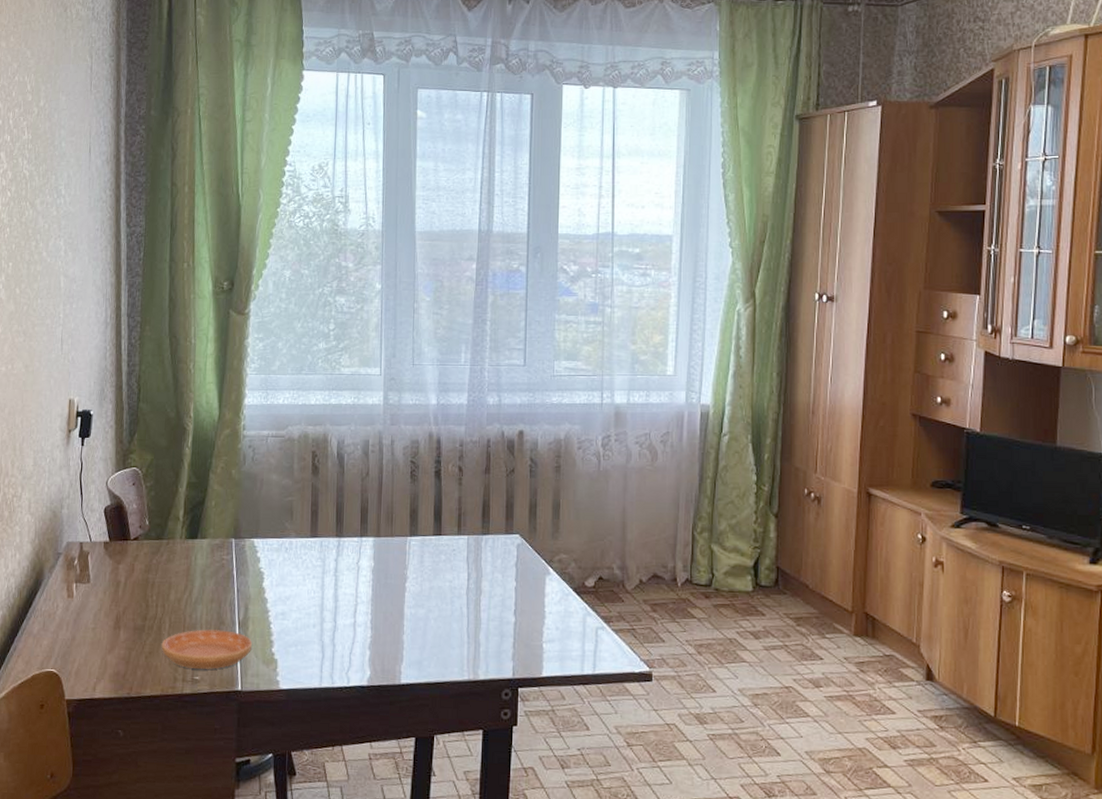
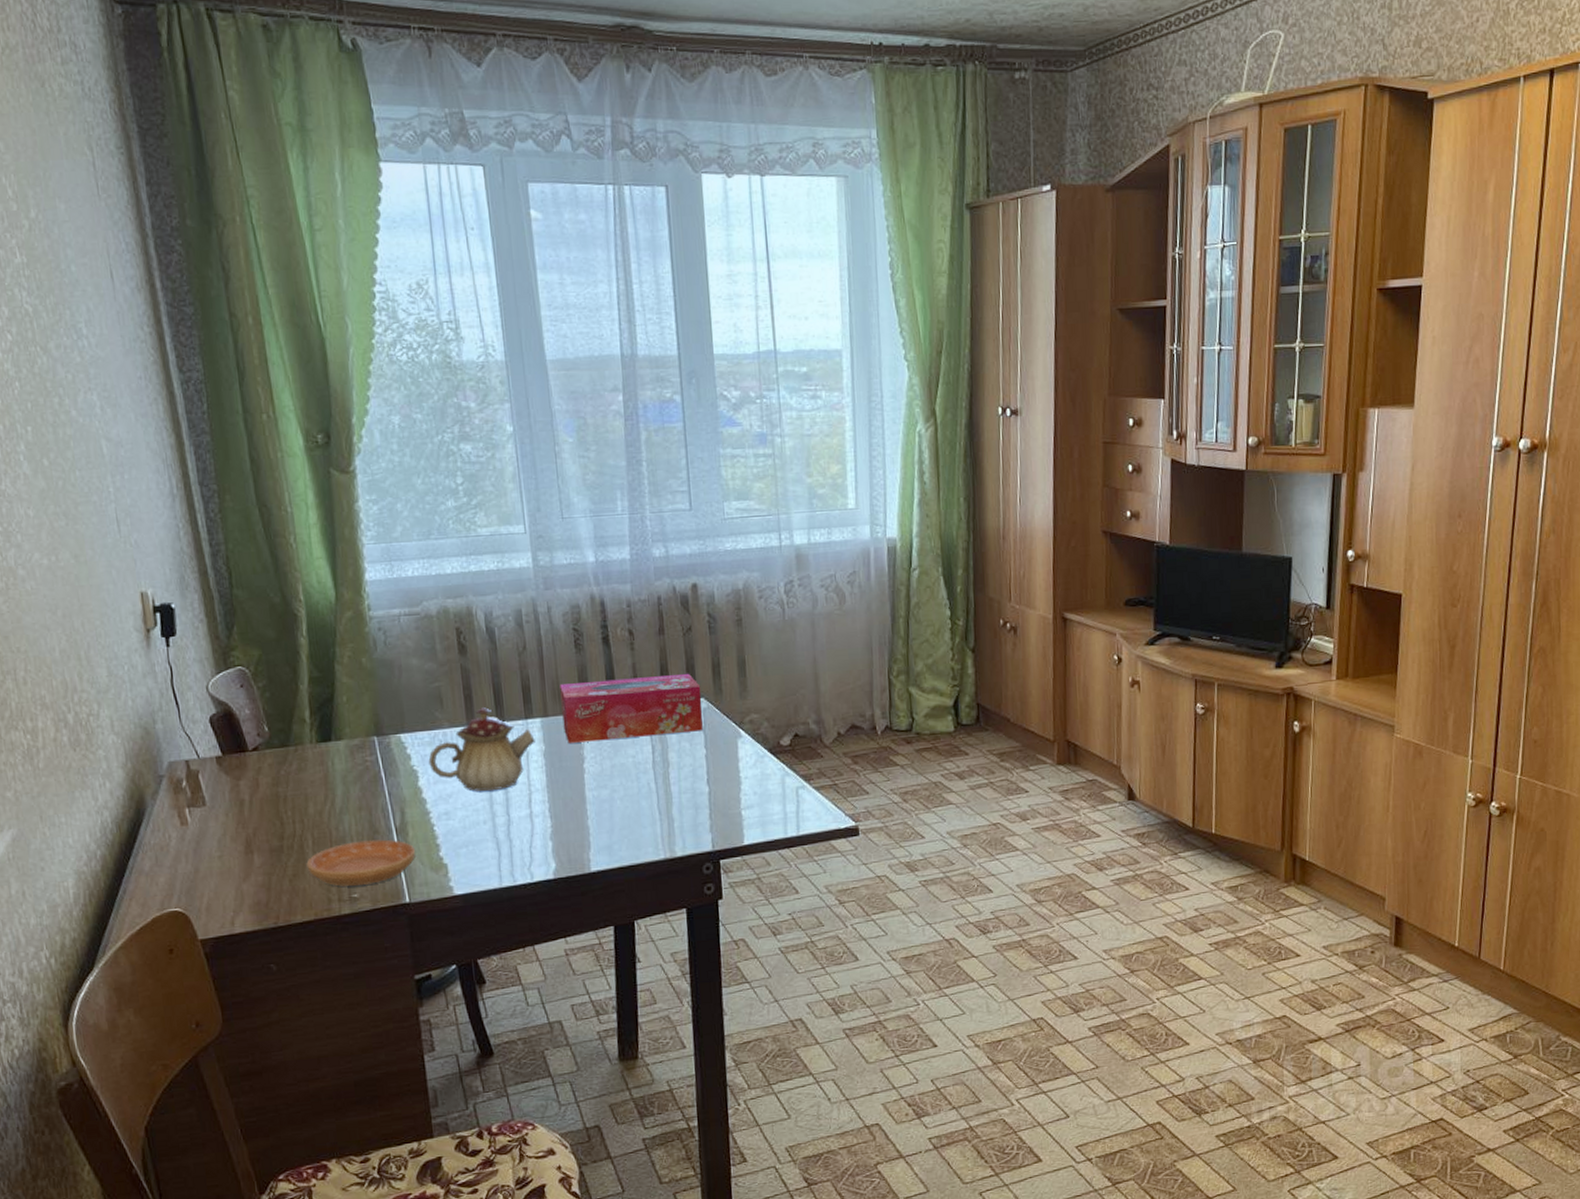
teapot: none [274,523,367,599] -> present [428,707,535,792]
tissue box: none [392,509,517,565] -> present [560,673,703,743]

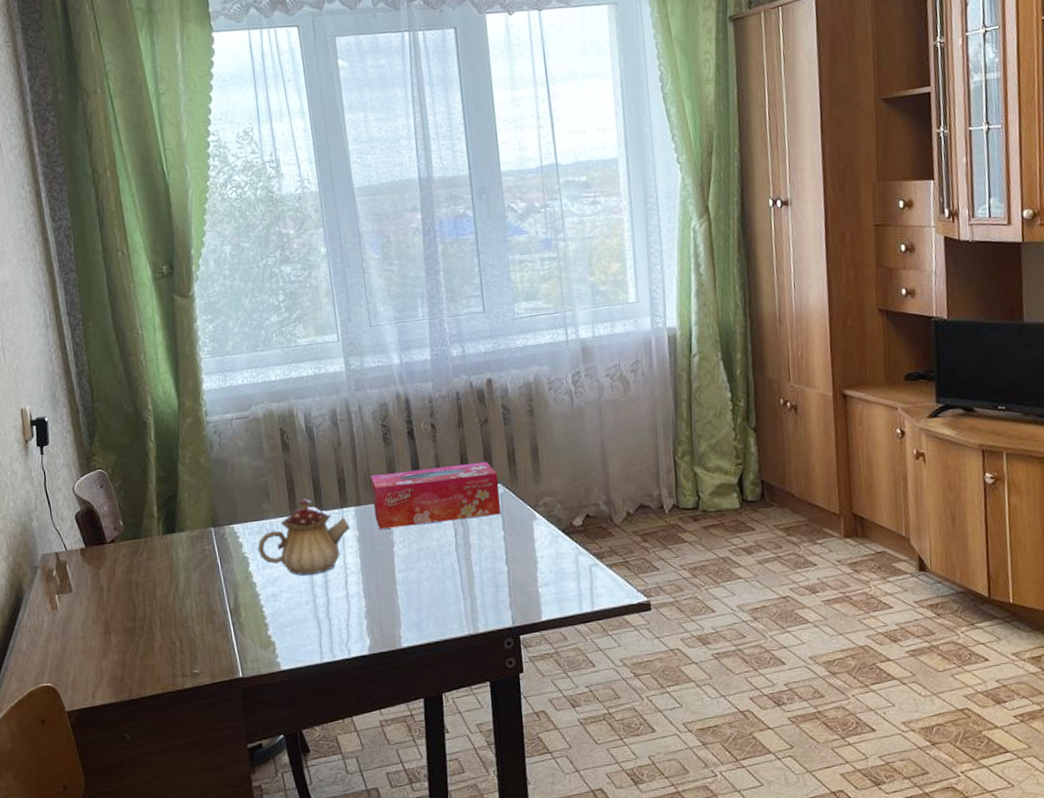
saucer: present [306,839,416,887] -> none [155,620,248,663]

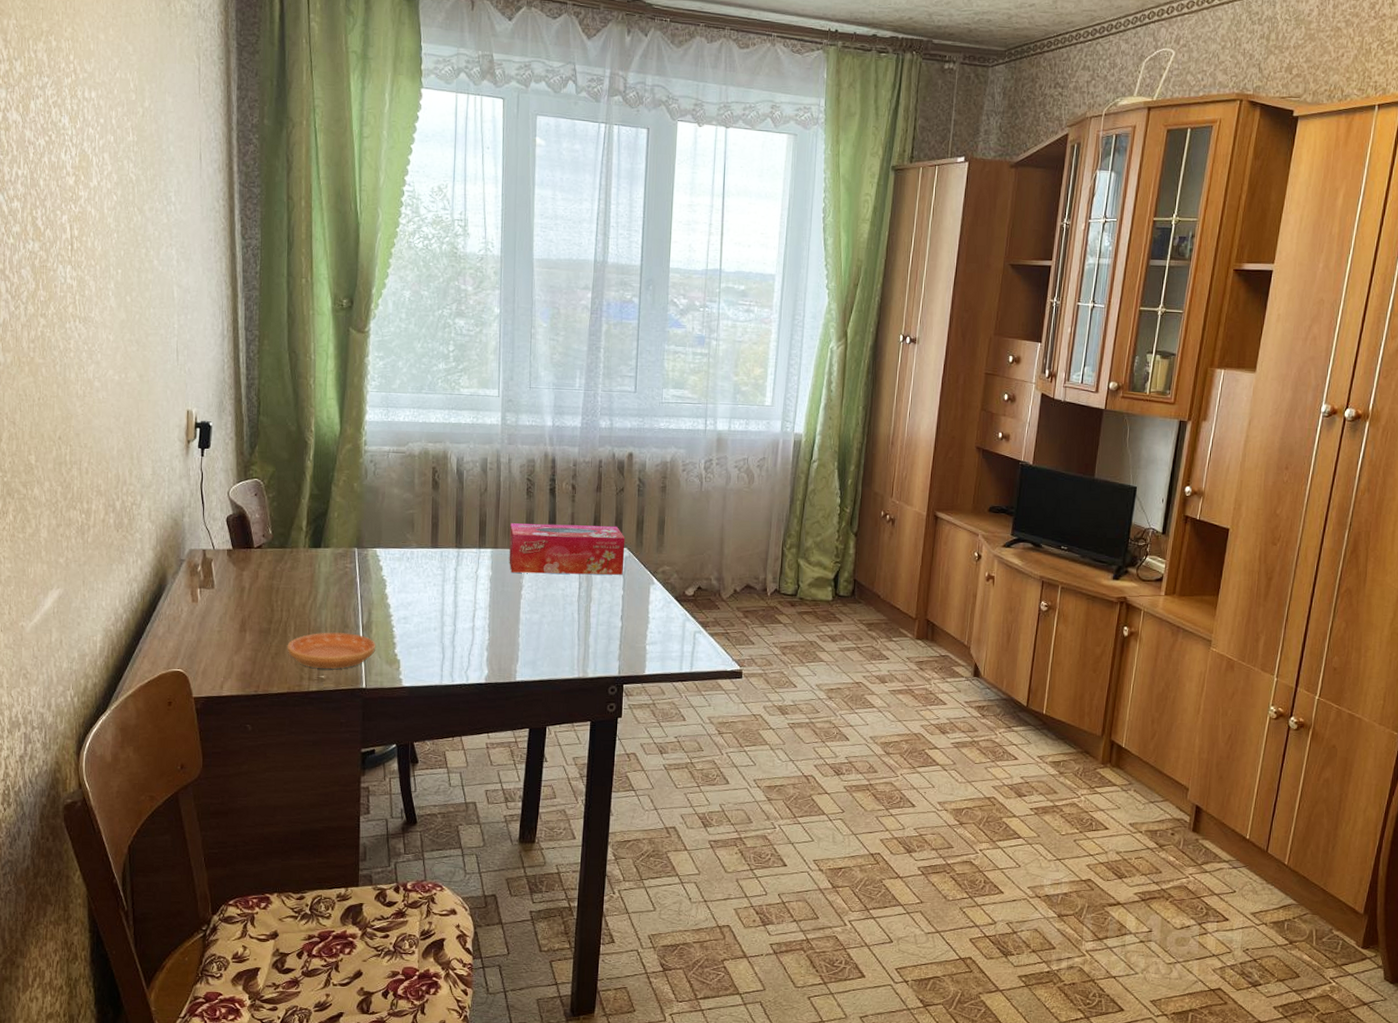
saucer: none [155,620,248,663] -> present [287,632,376,669]
teapot: present [257,499,350,575] -> none [396,535,485,605]

